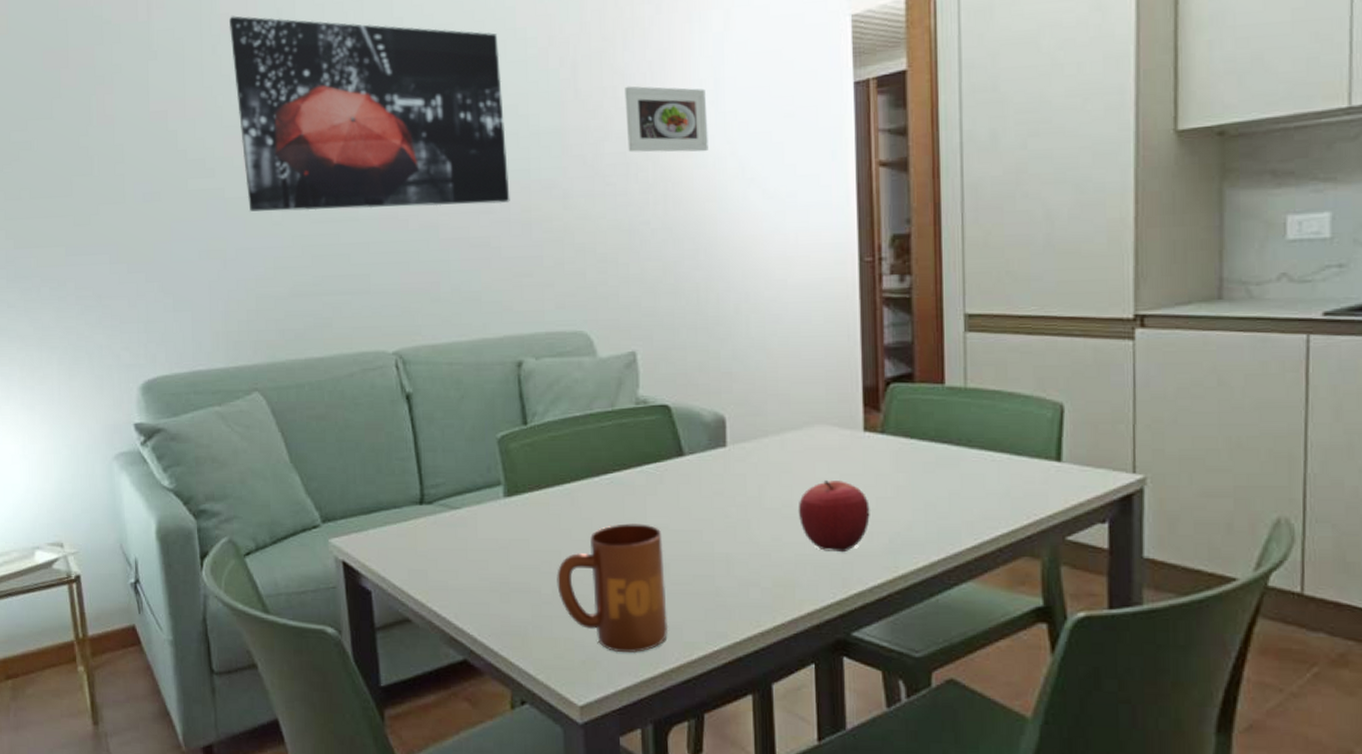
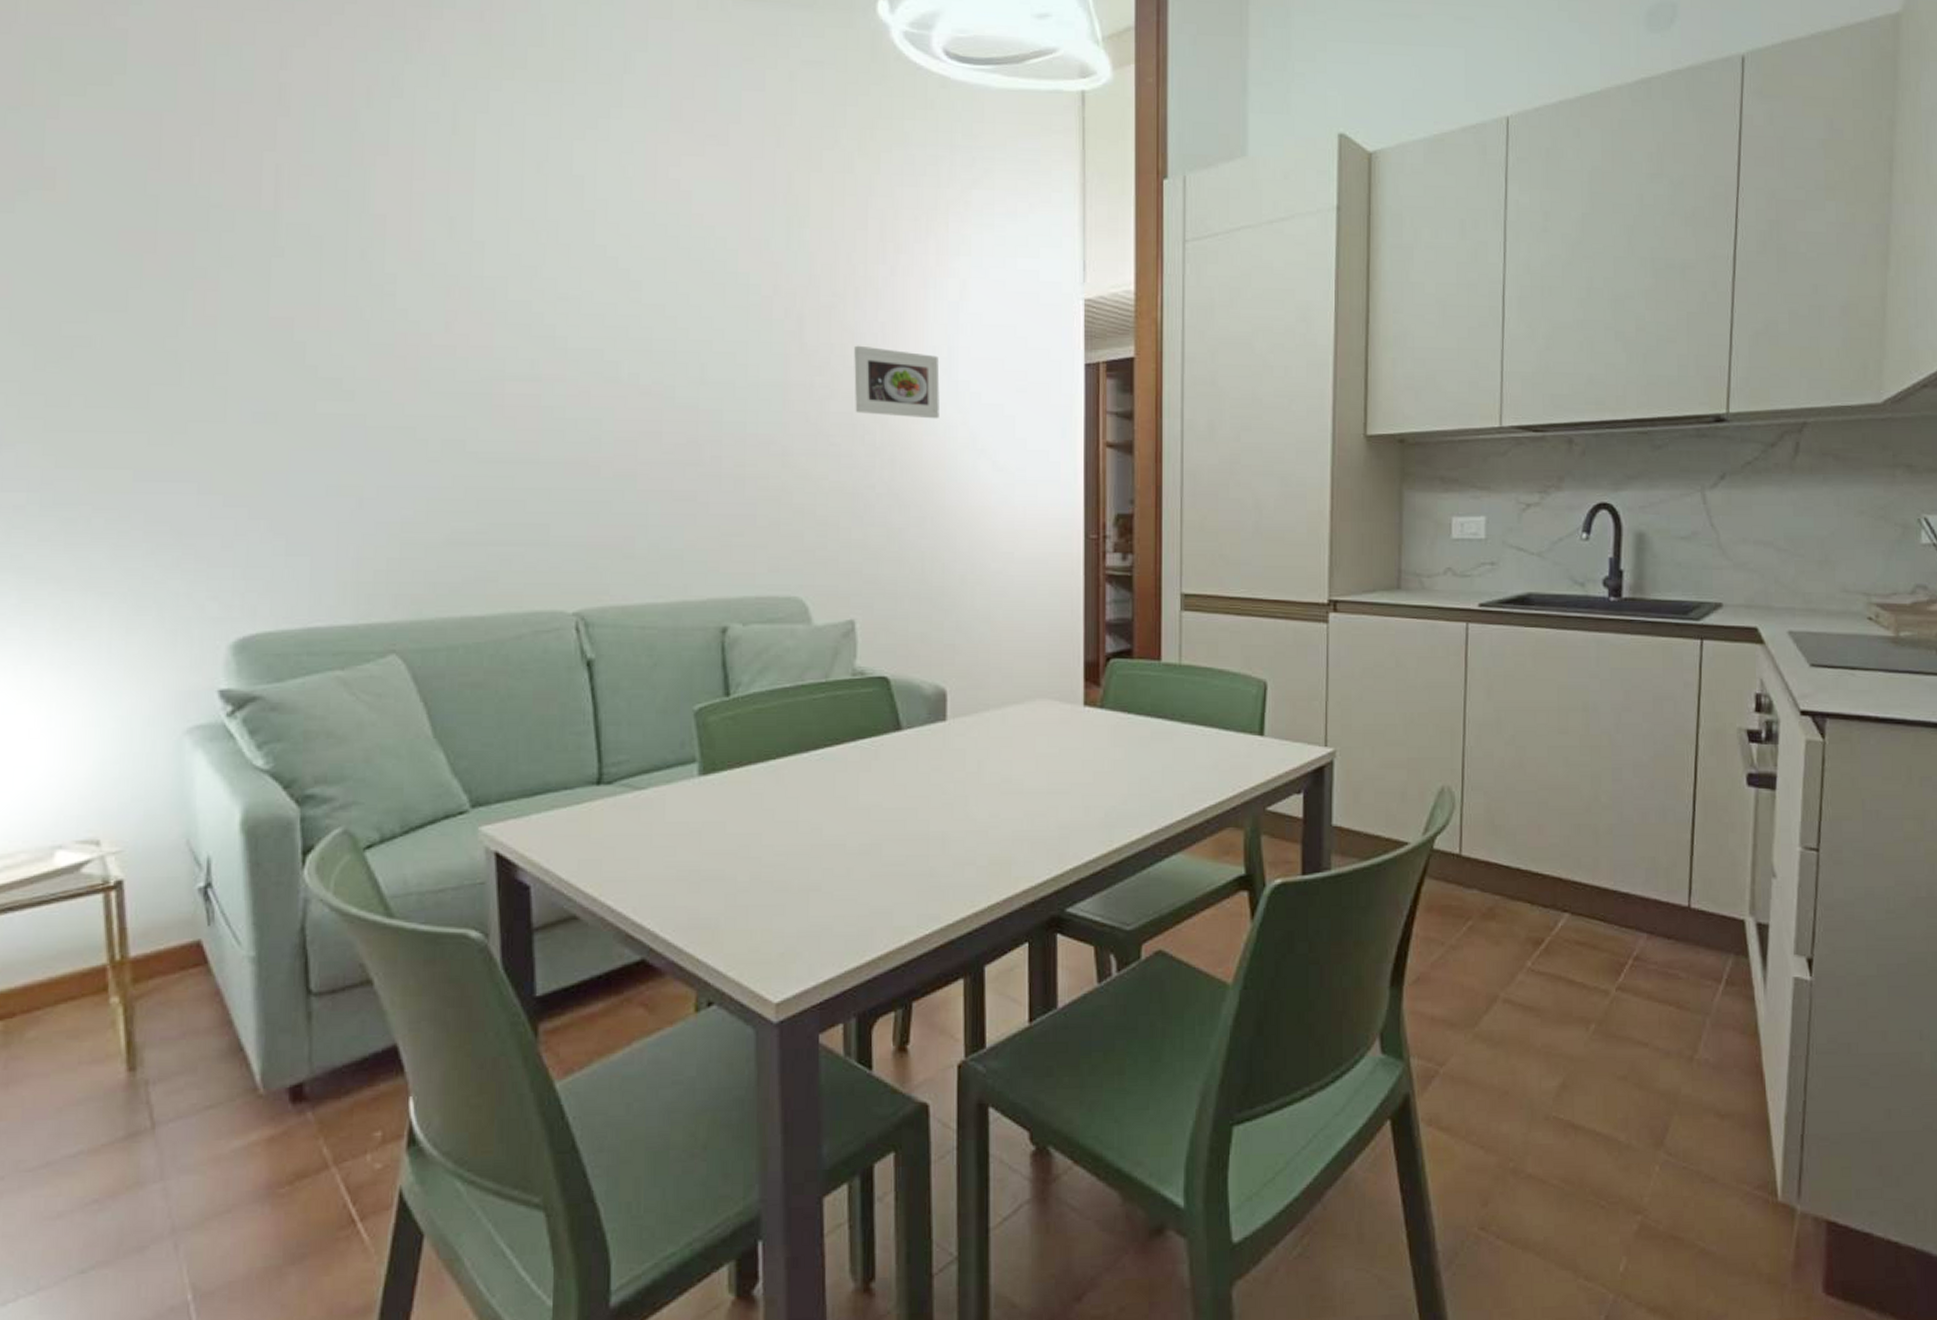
wall art: present [229,16,510,212] -> none [384,219,722,457]
mug: present [557,523,669,654] -> none [755,802,878,943]
fruit: present [798,479,870,553] -> none [1016,754,1087,828]

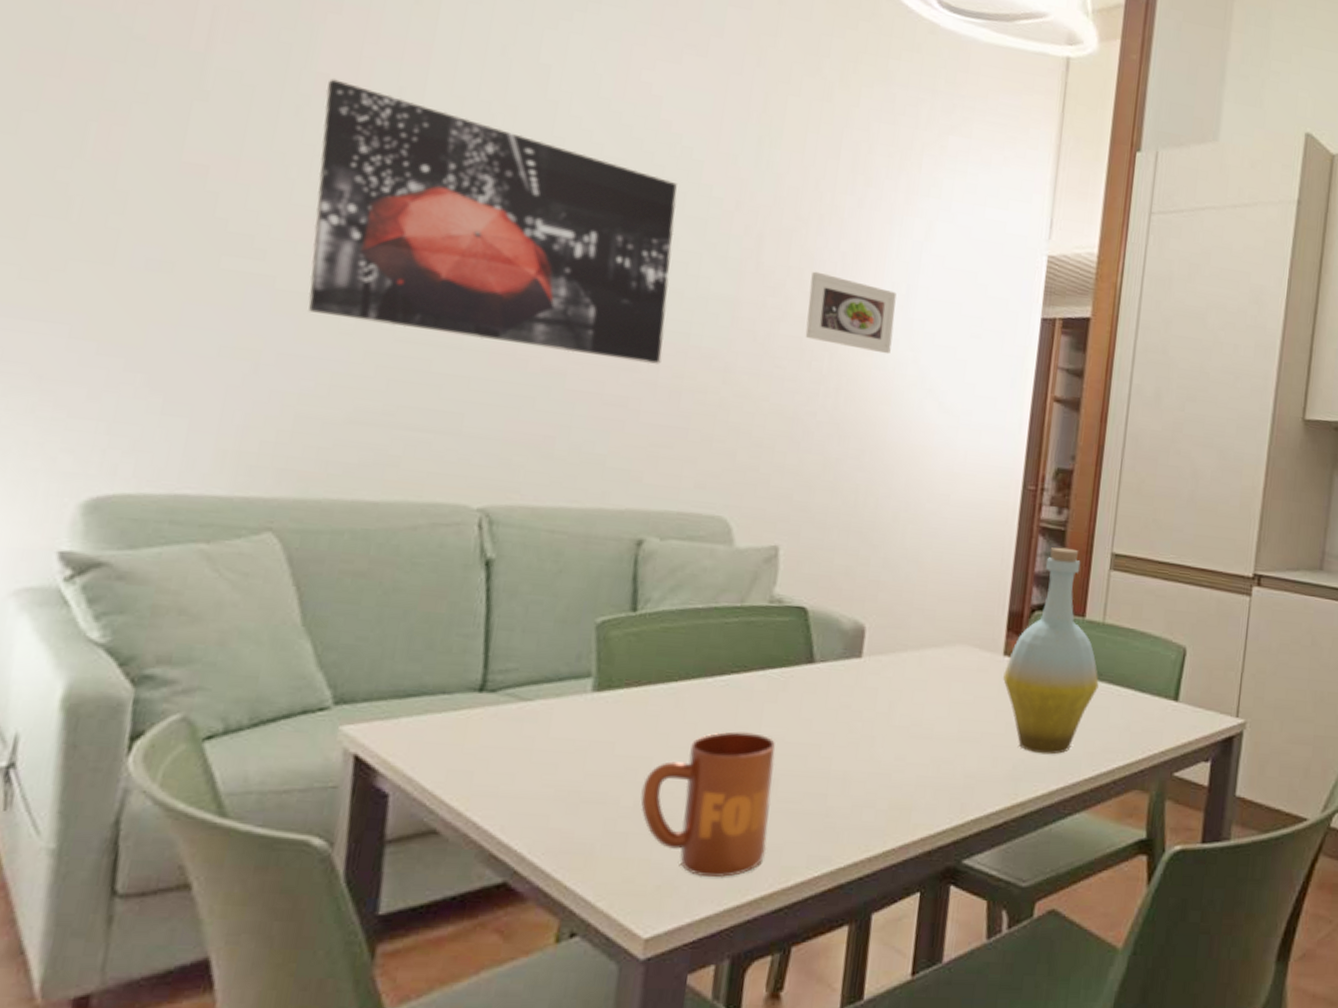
wall art: none [384,219,722,457] -> present [308,78,677,364]
mug: none [755,802,878,943] -> present [640,731,776,878]
bottle: none [1086,593,1182,800] -> present [1003,547,1099,755]

